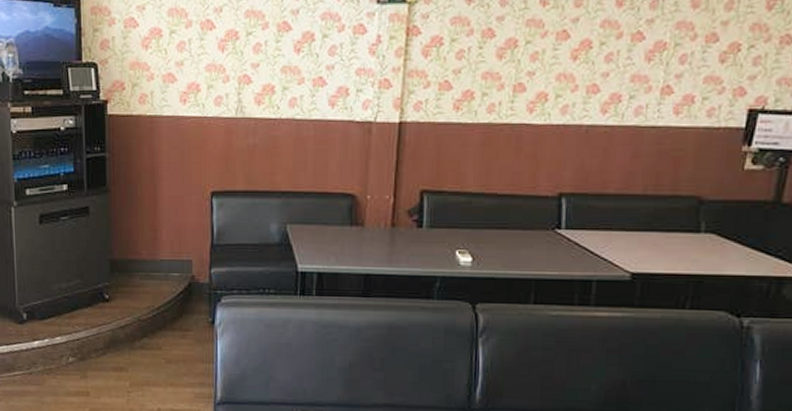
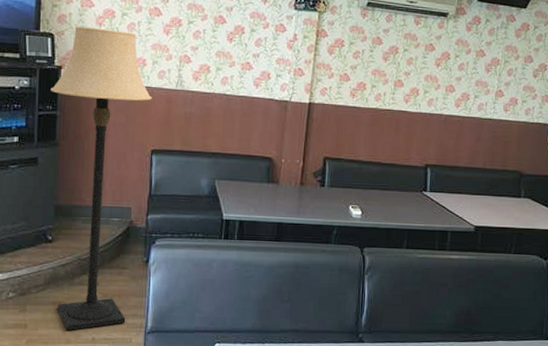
lamp: none [97,51,209,400] -> present [51,26,152,330]

